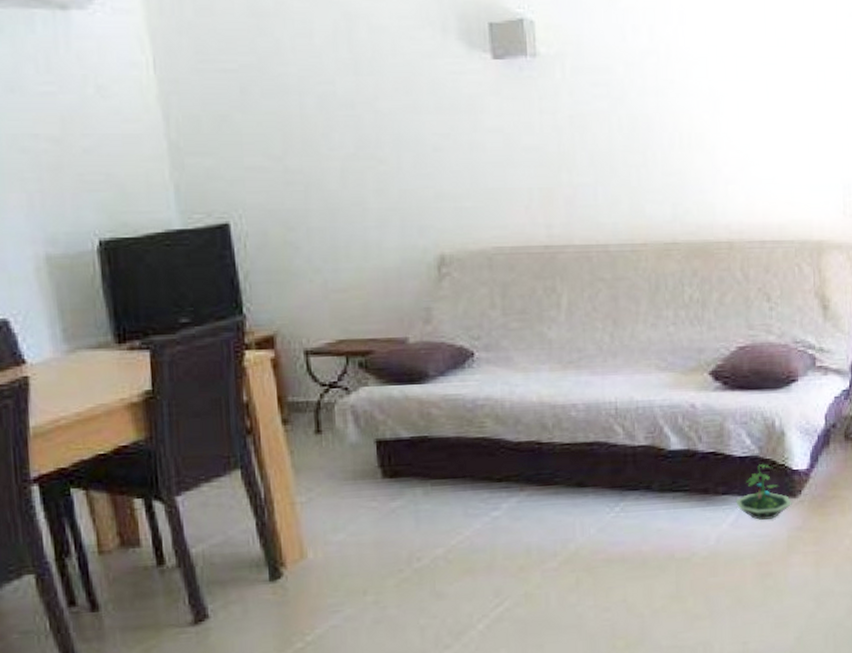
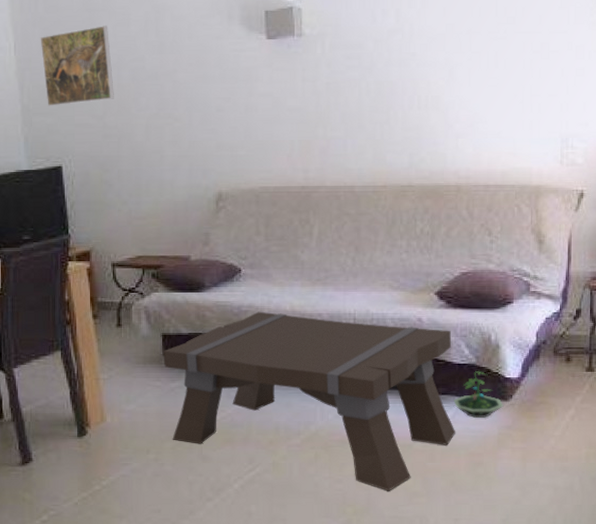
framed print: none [189,35,297,143] -> present [40,25,114,106]
coffee table: none [379,405,740,616] -> present [163,311,456,491]

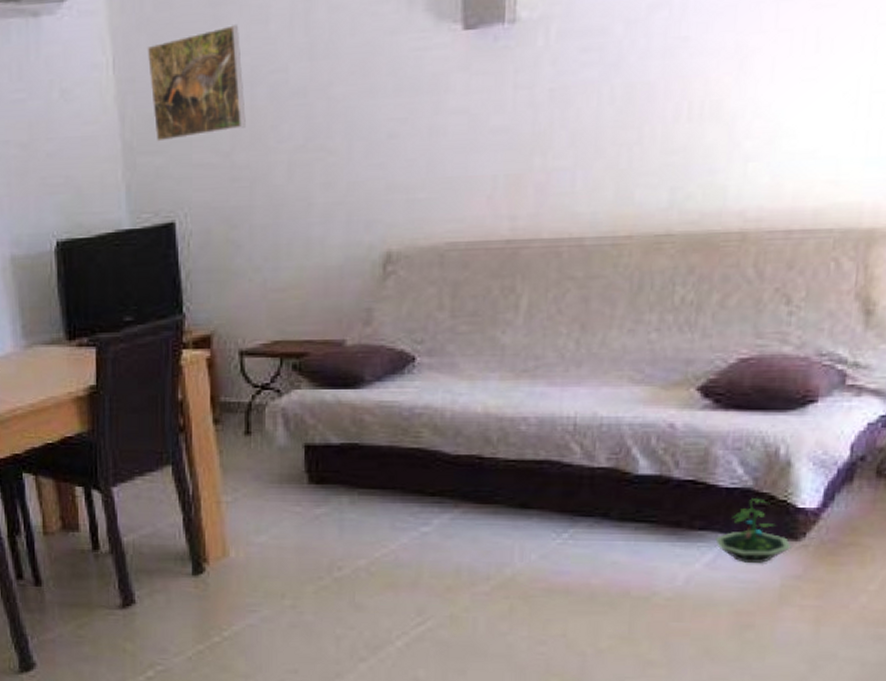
coffee table: present [163,311,456,491] -> none [306,414,718,658]

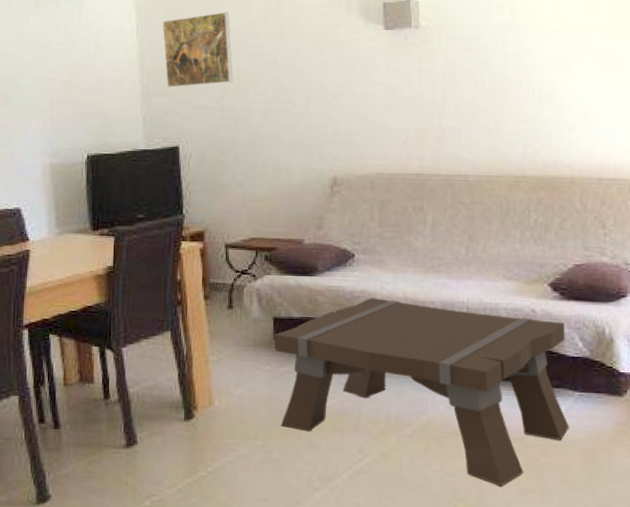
coffee table: none [306,414,718,658] -> present [274,297,570,486]
terrarium: present [715,498,792,563] -> none [567,365,618,413]

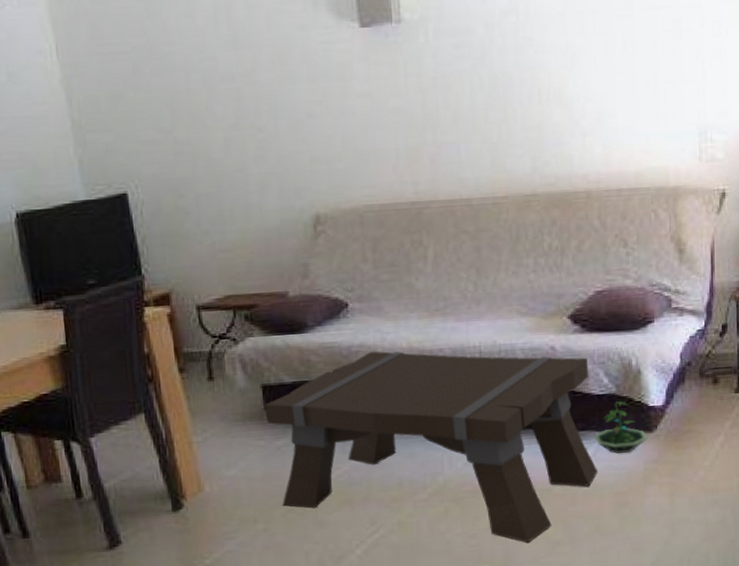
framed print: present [162,11,233,88] -> none [87,17,184,121]
terrarium: none [567,365,618,413] -> present [594,401,648,454]

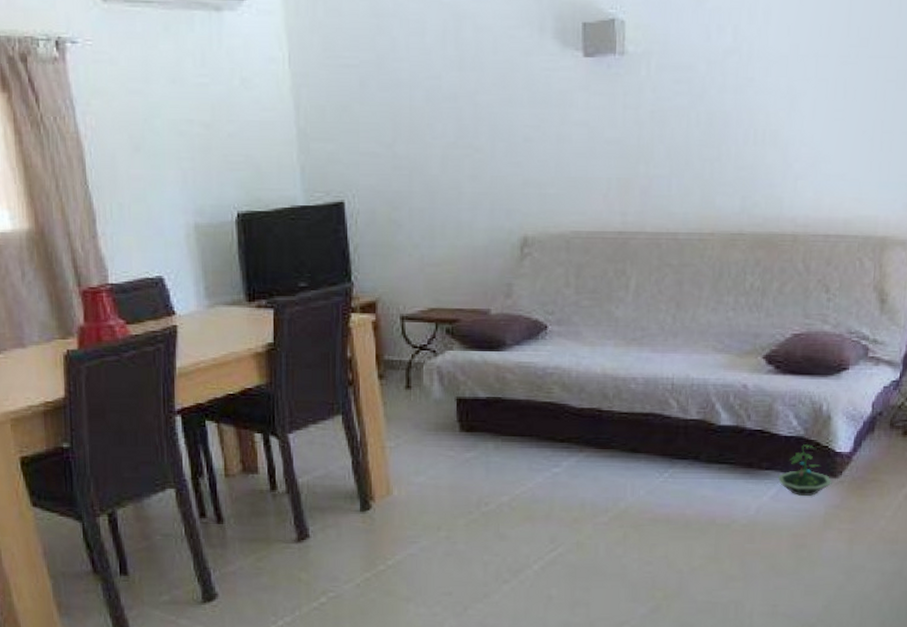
coffee table: present [265,351,598,543] -> none [458,374,779,574]

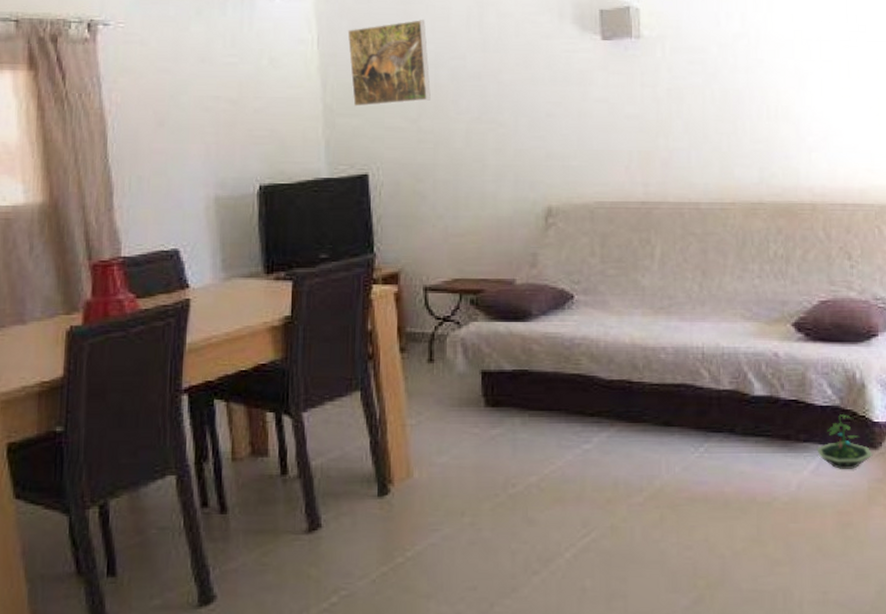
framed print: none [319,34,405,131] -> present [347,19,431,107]

